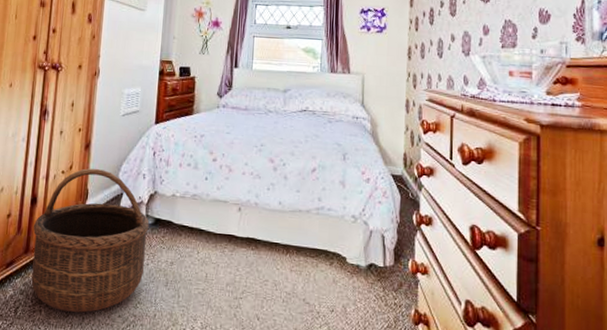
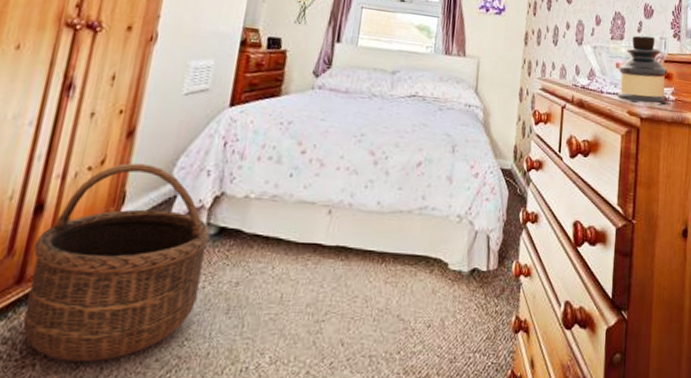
ink bottle: none [512,41,573,110] -> present [617,35,668,104]

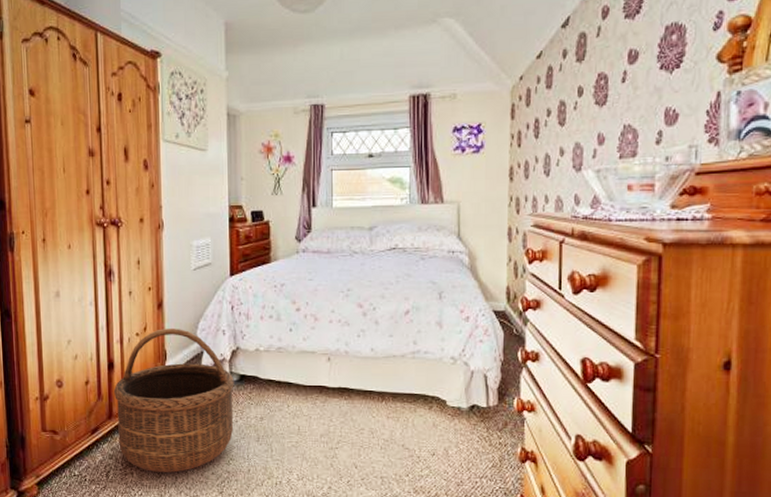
ink bottle: present [617,35,668,104] -> none [631,146,702,227]

